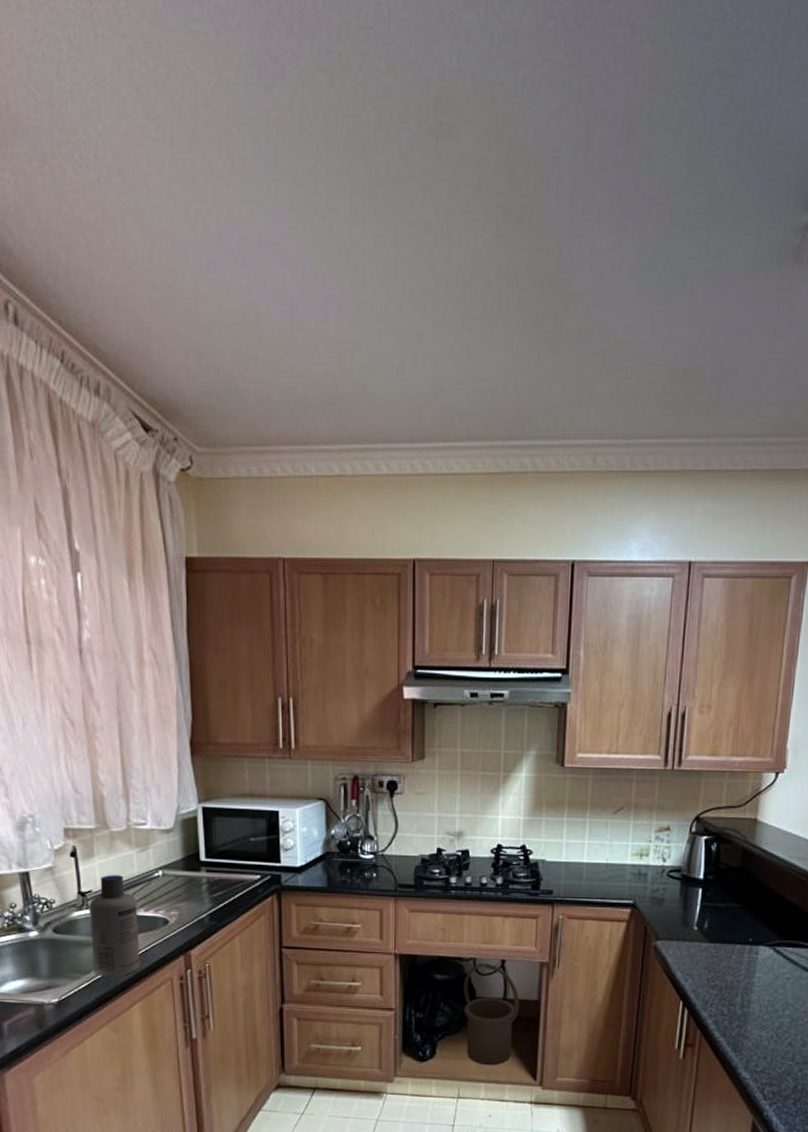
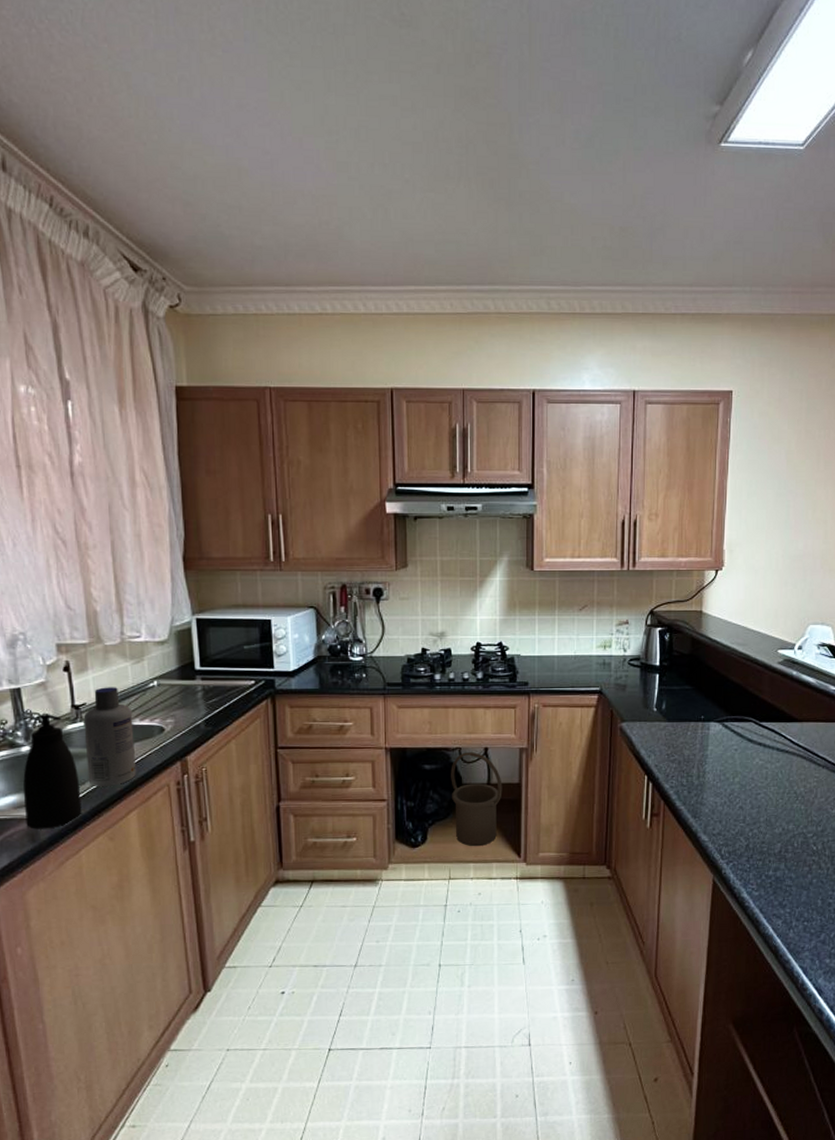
soap dispenser: none [31,899,87,1016] -> present [23,714,82,829]

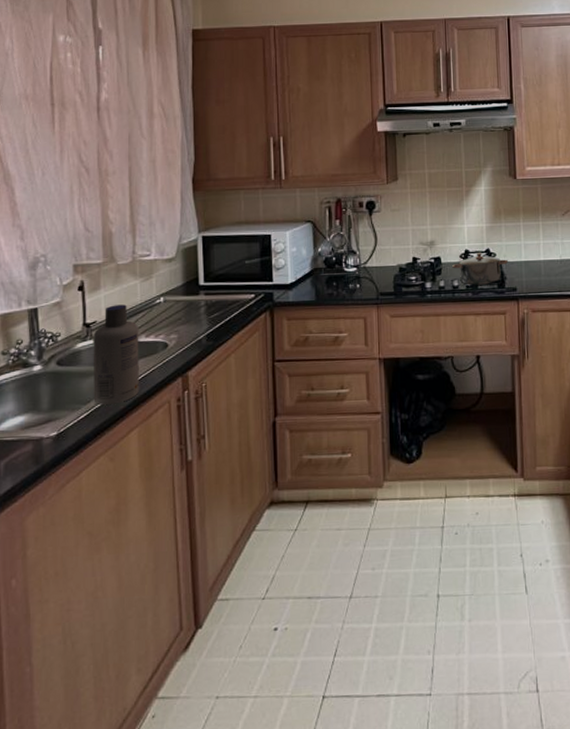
soap dispenser: present [23,714,82,829] -> none [31,332,86,451]
bucket: present [450,752,503,846] -> none [443,360,496,461]
cooking pot: none [463,645,520,678] -> present [452,252,508,286]

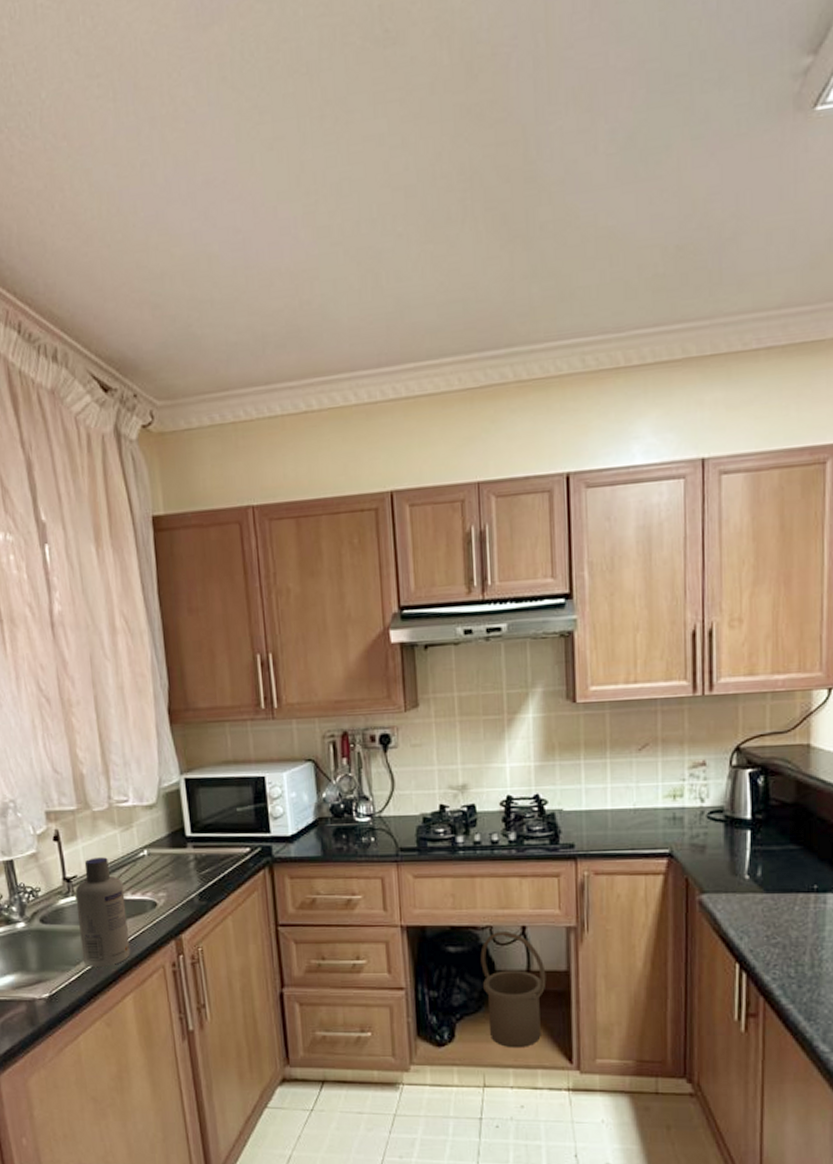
bucket: none [443,360,496,461] -> present [480,931,547,1047]
cooking pot: present [452,252,508,286] -> none [490,798,563,840]

